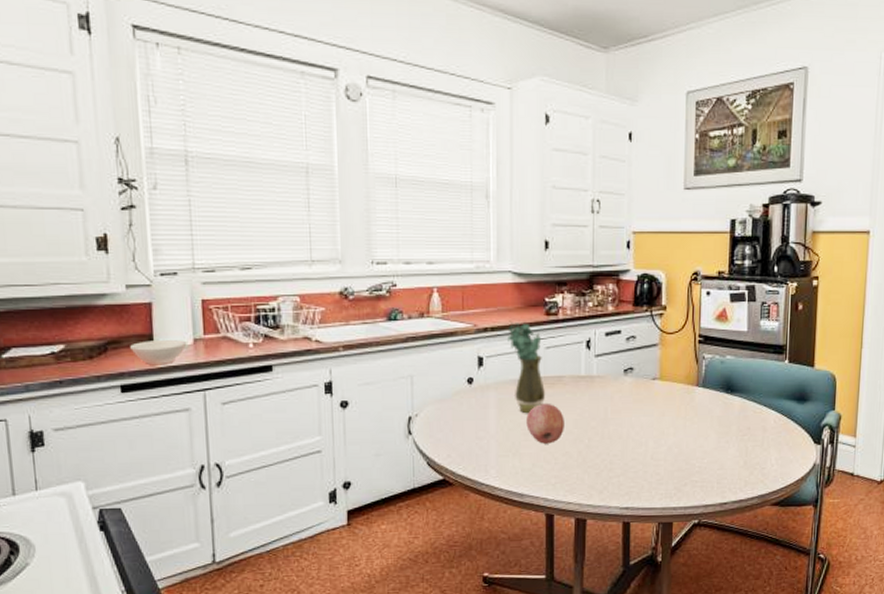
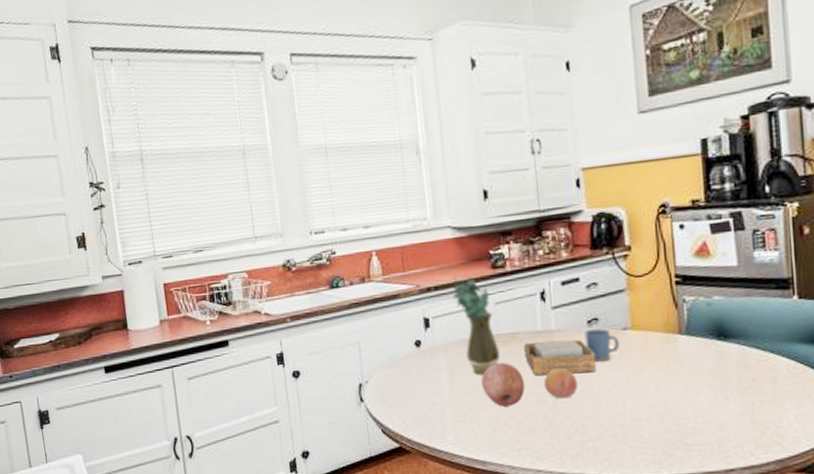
bowl: present [130,340,187,366] -> none [109,322,155,347]
napkin holder: none [567,385,627,417] -> present [524,339,596,375]
fruit: none [581,410,610,439] -> present [543,367,578,399]
mug: none [620,378,649,407] -> present [584,329,620,362]

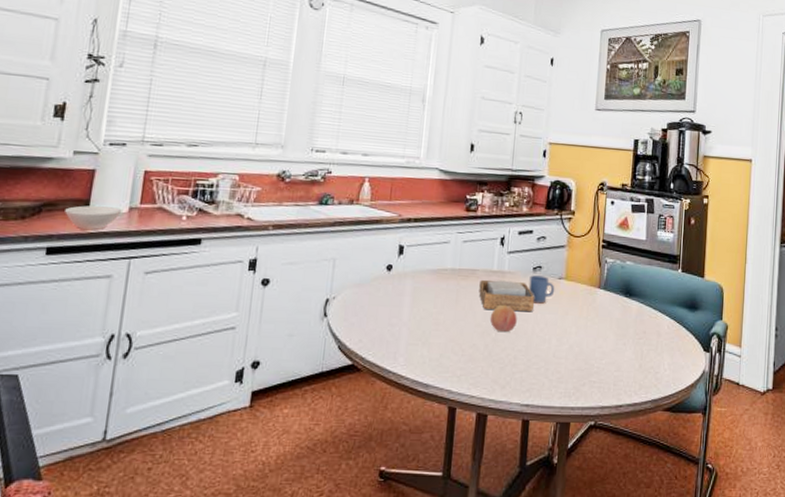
bowl: none [109,322,155,347] -> present [64,205,122,231]
vase: present [453,277,500,374] -> none [428,213,460,303]
fruit: present [481,362,525,407] -> none [438,294,475,335]

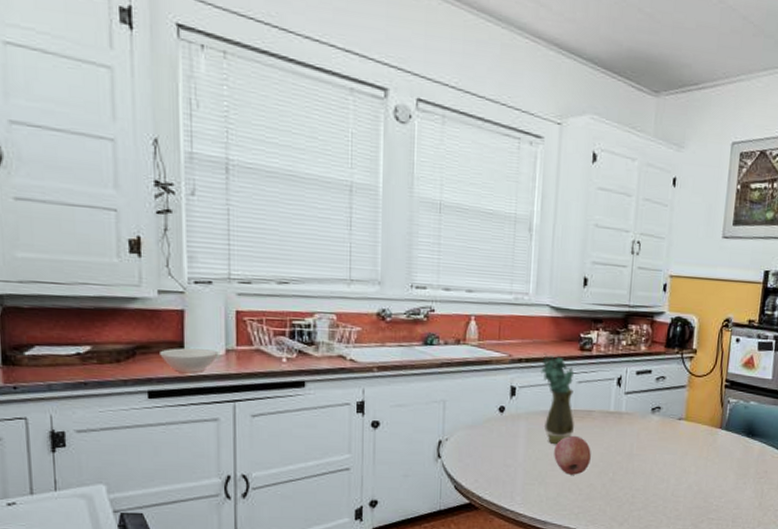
vase: none [428,213,460,303] -> present [541,353,575,444]
fruit: none [438,294,475,335] -> present [554,435,591,475]
napkin holder: present [479,279,534,312] -> none [595,420,653,453]
fruit: present [490,304,517,333] -> none [607,445,635,473]
mug: present [528,275,555,304] -> none [647,416,675,444]

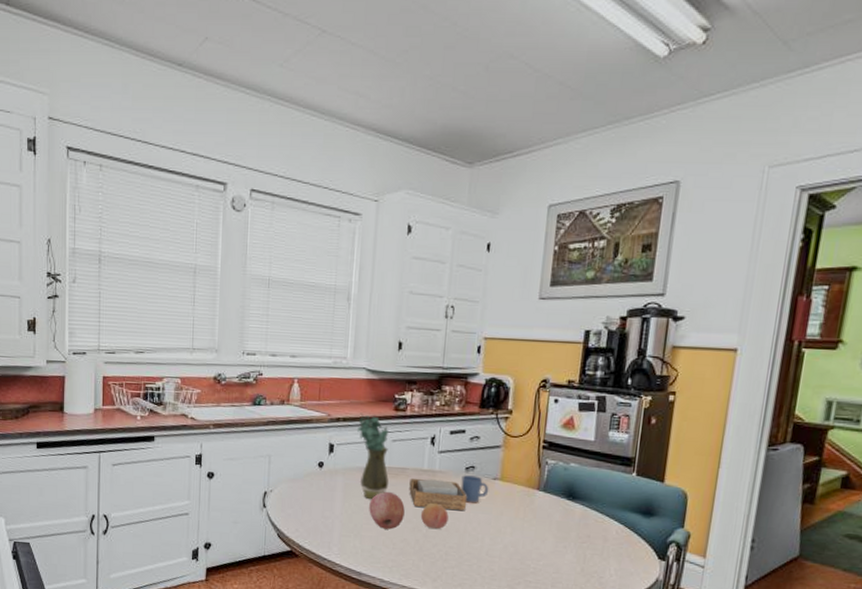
bowl: present [160,348,219,374] -> none [46,407,89,429]
napkin holder: none [595,420,653,453] -> present [409,477,467,511]
fruit: none [607,445,635,473] -> present [420,502,449,530]
mug: none [647,416,675,444] -> present [460,475,489,503]

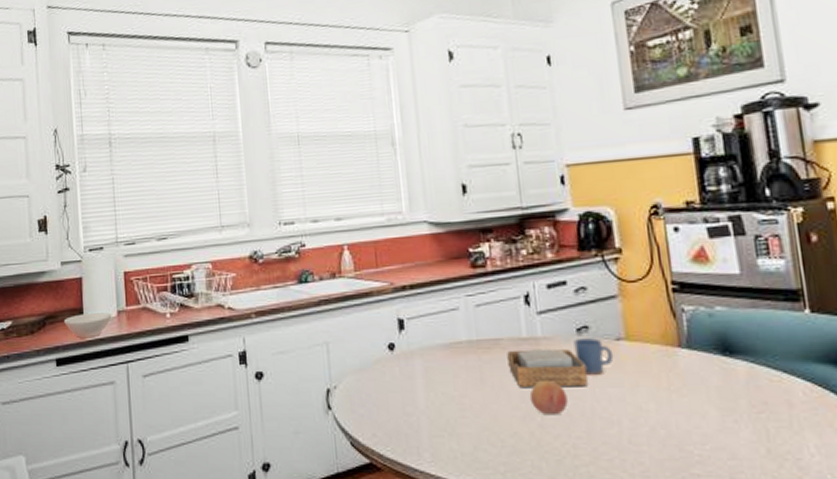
bowl: none [46,407,89,429] -> present [64,313,112,339]
vase: present [357,412,389,499] -> none [429,275,481,384]
fruit: present [369,491,405,530] -> none [460,371,509,422]

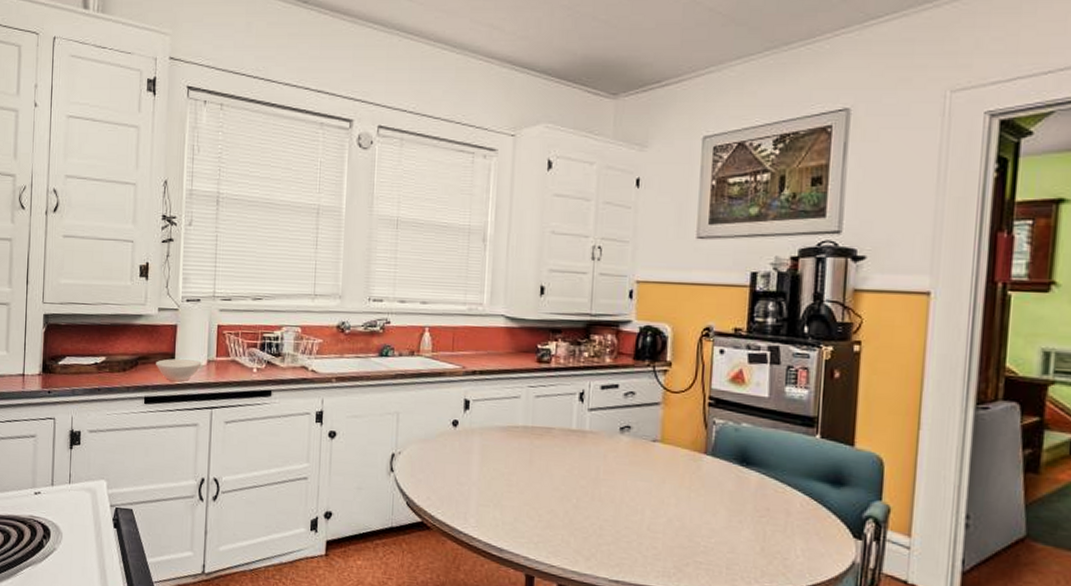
napkin holder: present [507,348,588,388] -> none [556,439,622,478]
fruit: present [529,379,568,416] -> none [569,468,602,500]
mug: present [573,338,614,375] -> none [615,436,648,469]

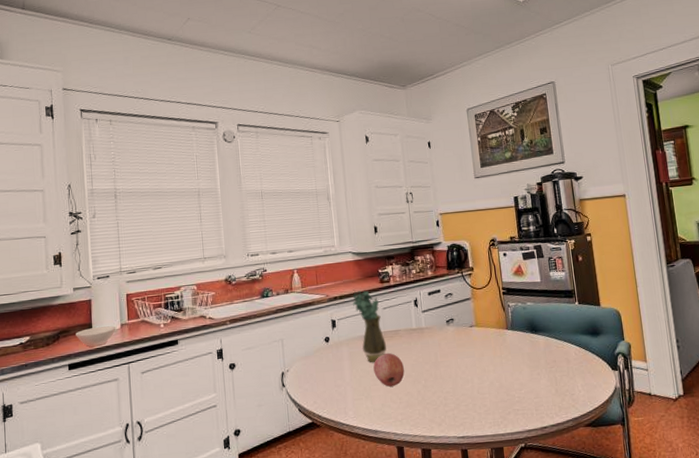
vase: none [496,364,532,463] -> present [353,289,386,362]
fruit: none [510,454,552,499] -> present [373,352,405,387]

